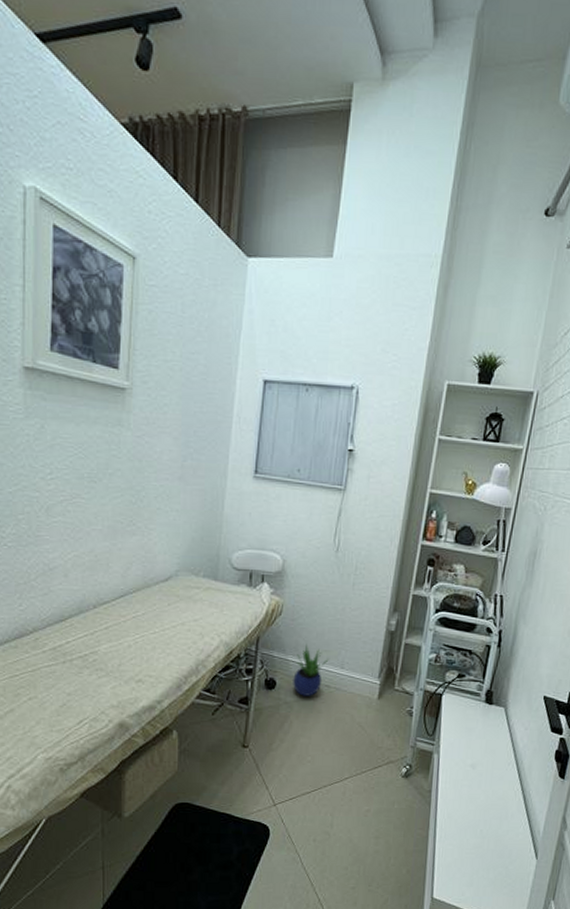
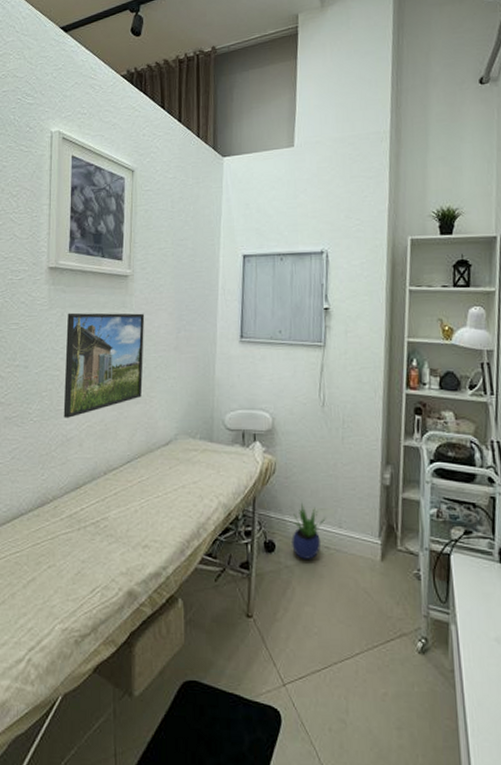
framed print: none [44,425,145,546] -> present [63,312,145,418]

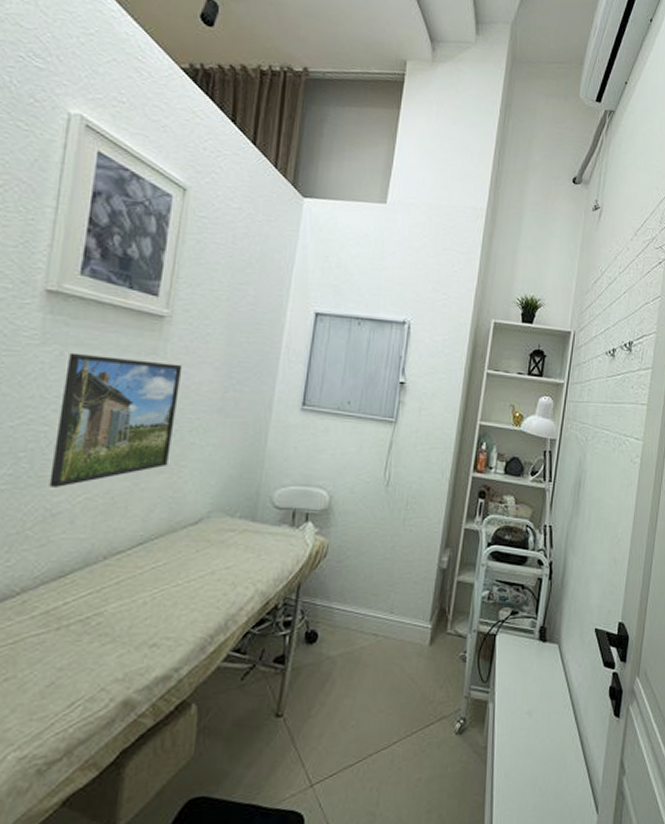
potted plant: present [292,502,326,559] -> none [337,588,377,648]

